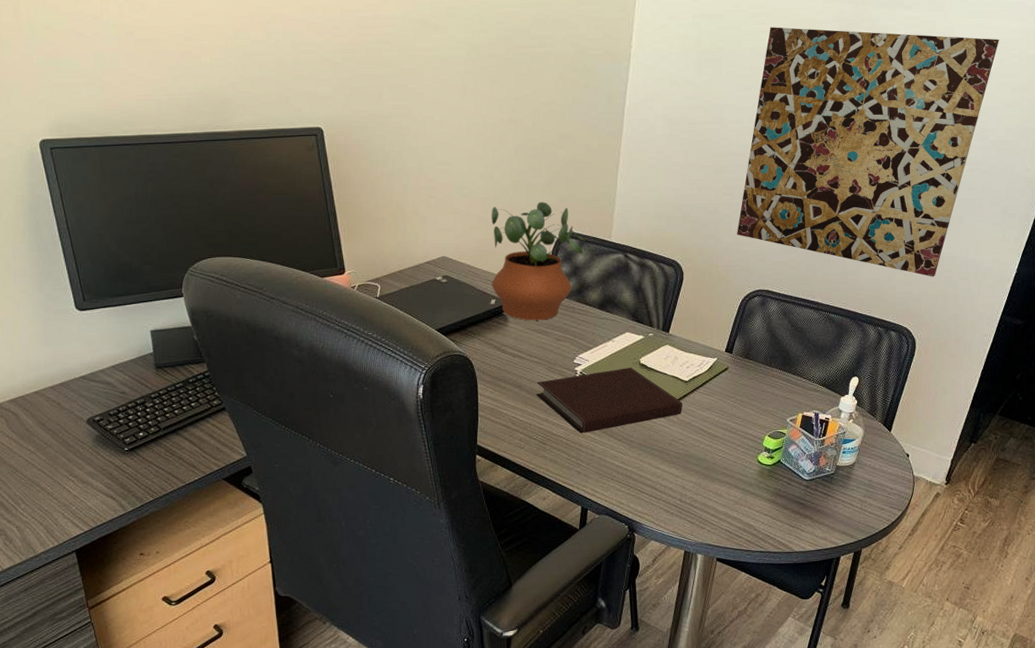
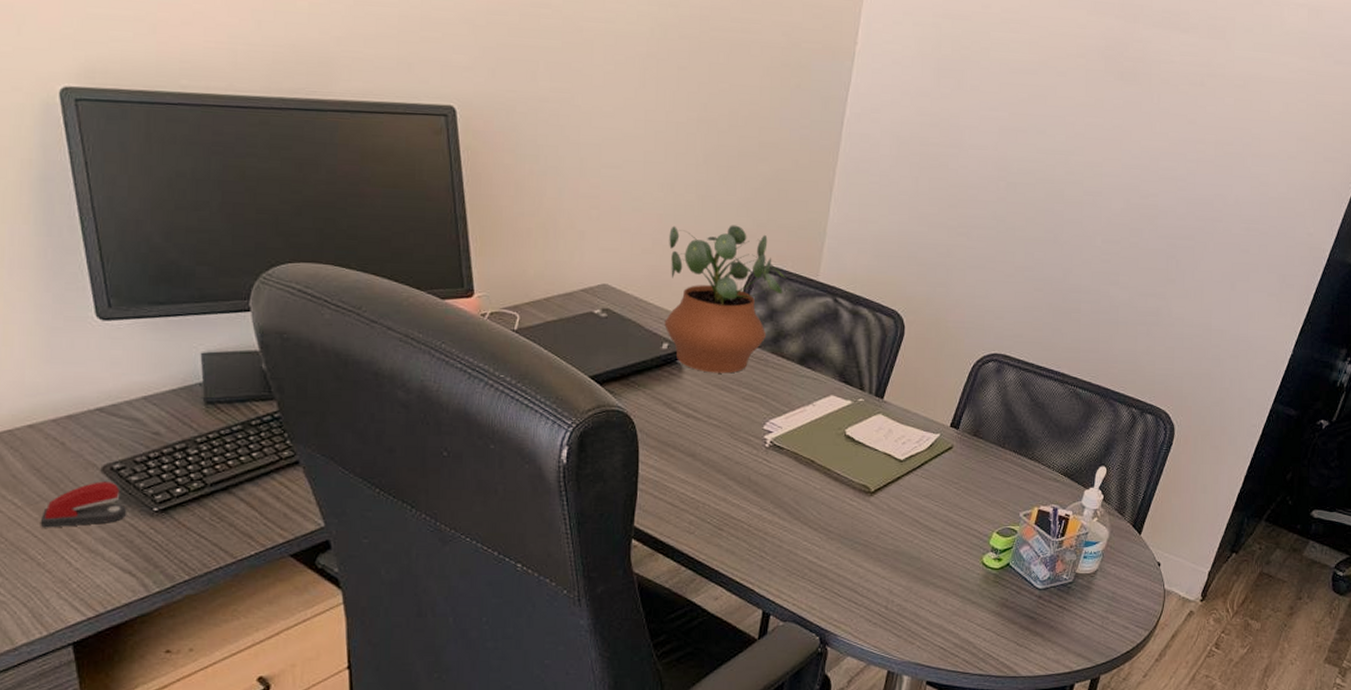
stapler: none [47,430,107,467] -> present [40,482,127,528]
notebook: present [536,367,683,434] -> none [713,439,895,519]
wall art: present [737,27,999,277] -> none [972,37,1285,353]

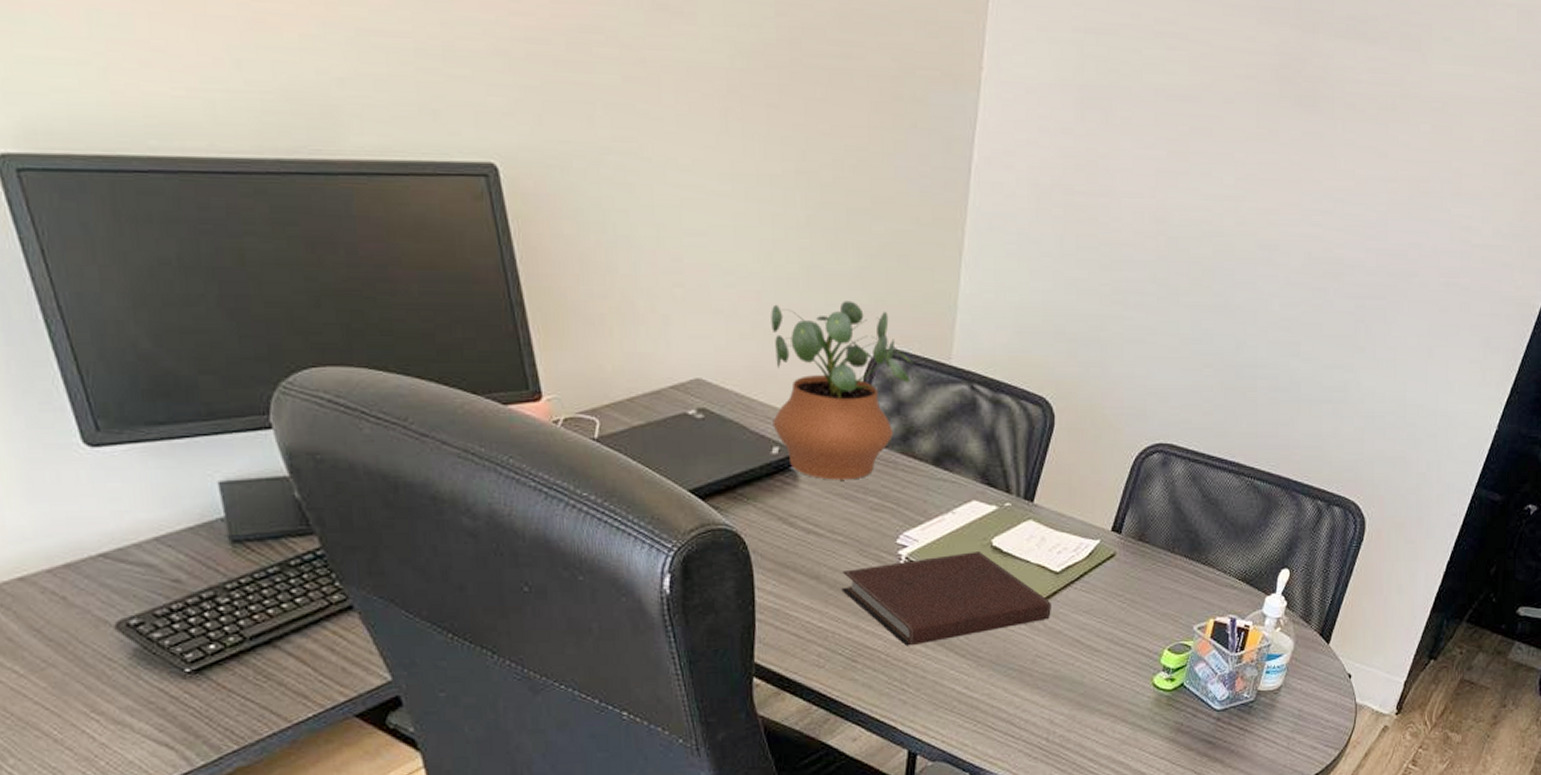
stapler: present [40,482,127,528] -> none [49,640,154,699]
notebook: none [713,439,895,519] -> present [841,552,1051,646]

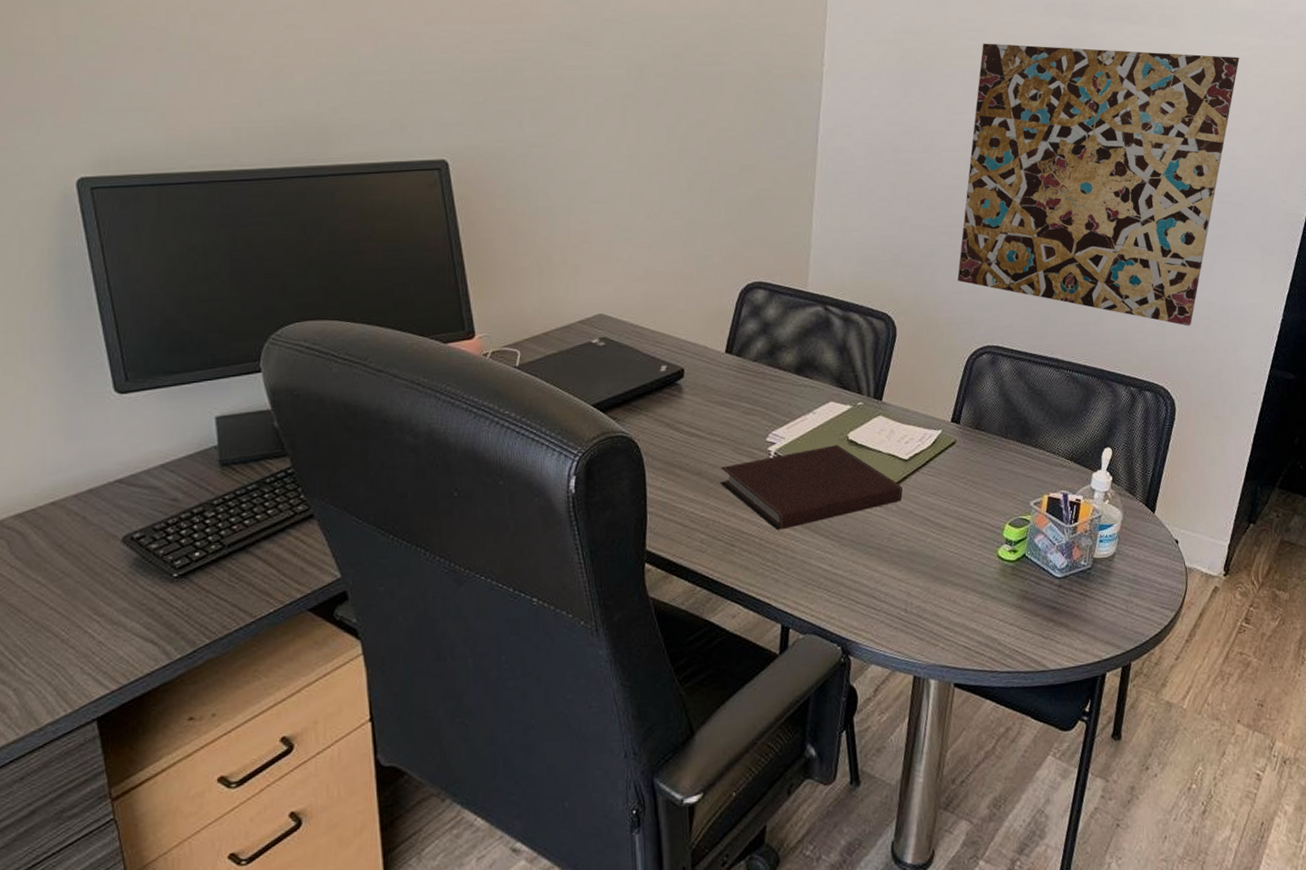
potted plant: present [771,300,914,480] -> none [659,245,777,391]
wall art: none [1130,55,1491,433] -> present [957,43,1240,326]

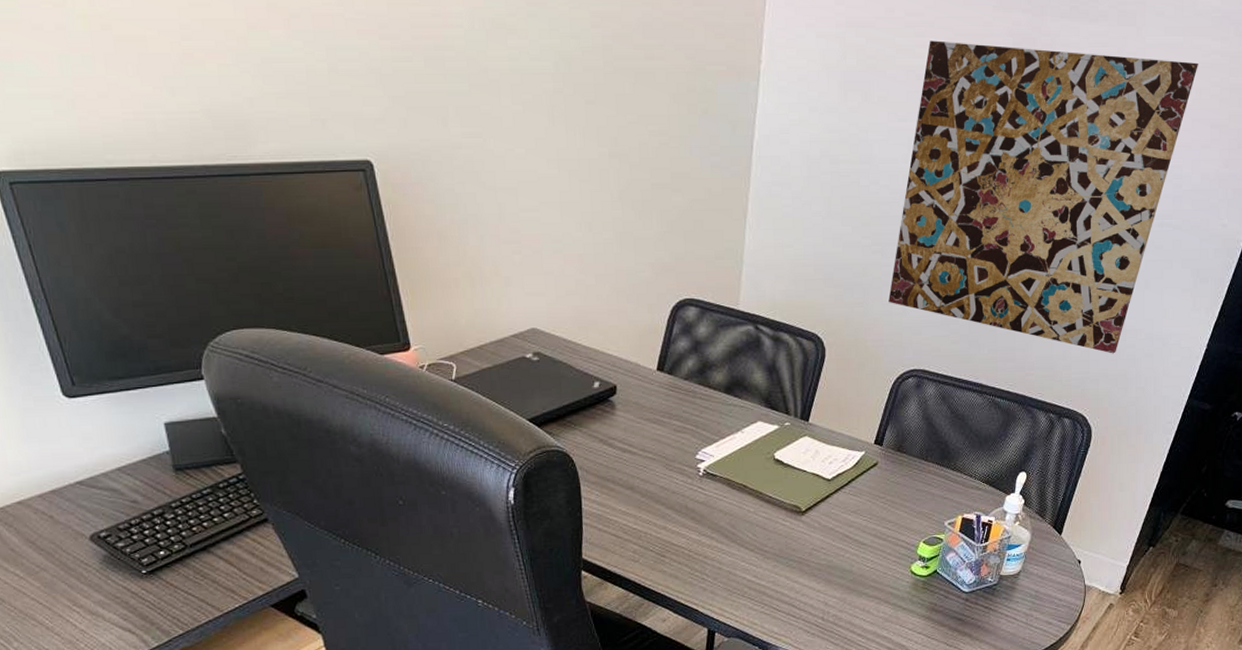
notebook: present [720,445,903,530] -> none [651,464,825,543]

